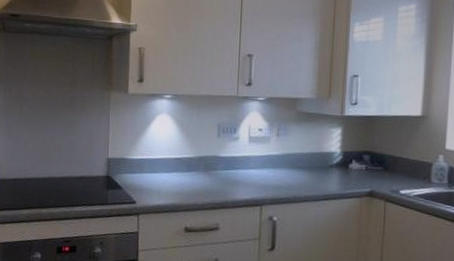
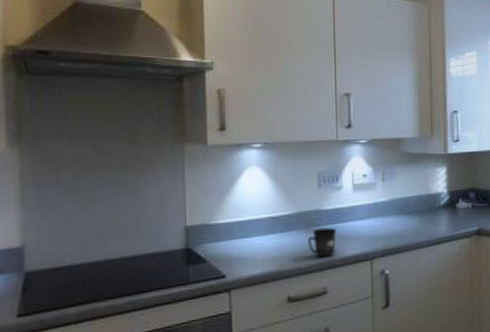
mug: none [205,172,232,198] -> present [307,227,337,257]

